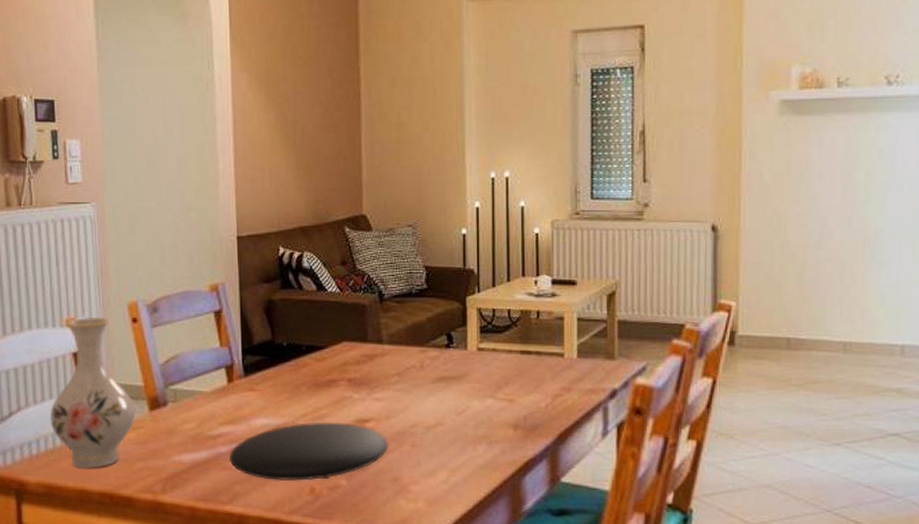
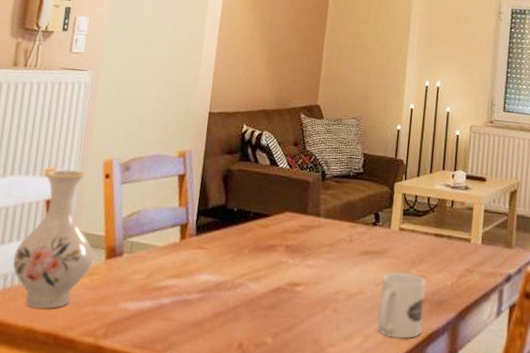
plate: present [229,421,389,481] -> none [170,281,314,337]
mug: none [463,397,516,470] -> present [377,271,426,339]

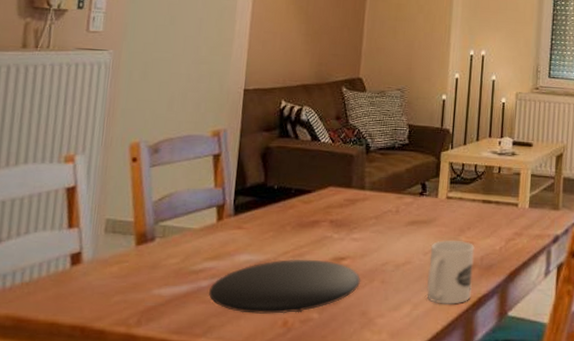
vase: present [13,169,93,309] -> none [31,154,122,301]
plate: none [170,281,314,337] -> present [209,258,361,314]

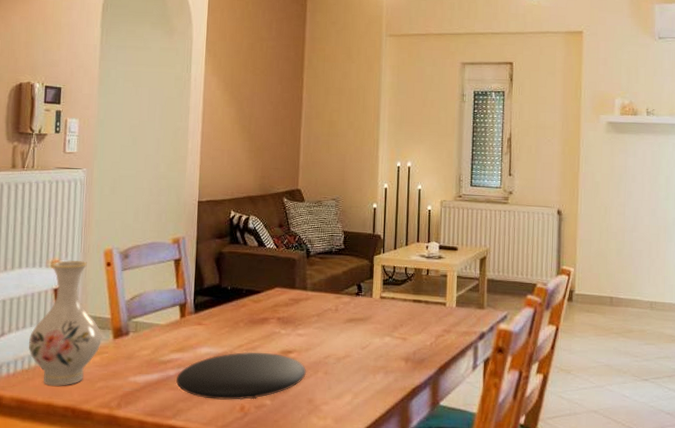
vase: none [31,154,122,301] -> present [28,259,102,386]
mug: present [426,239,475,304] -> none [365,335,407,394]

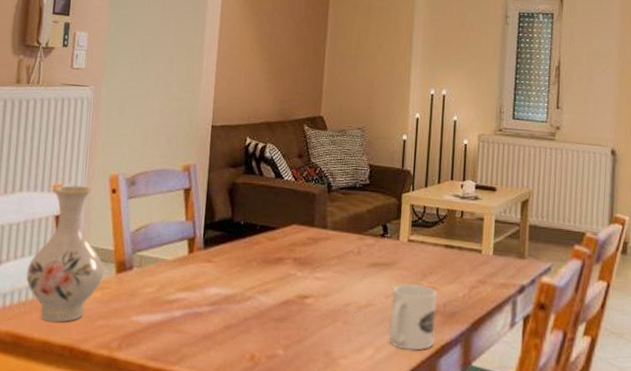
plate: present [176,351,307,400] -> none [182,294,325,349]
mug: none [365,335,407,394] -> present [388,283,437,350]

